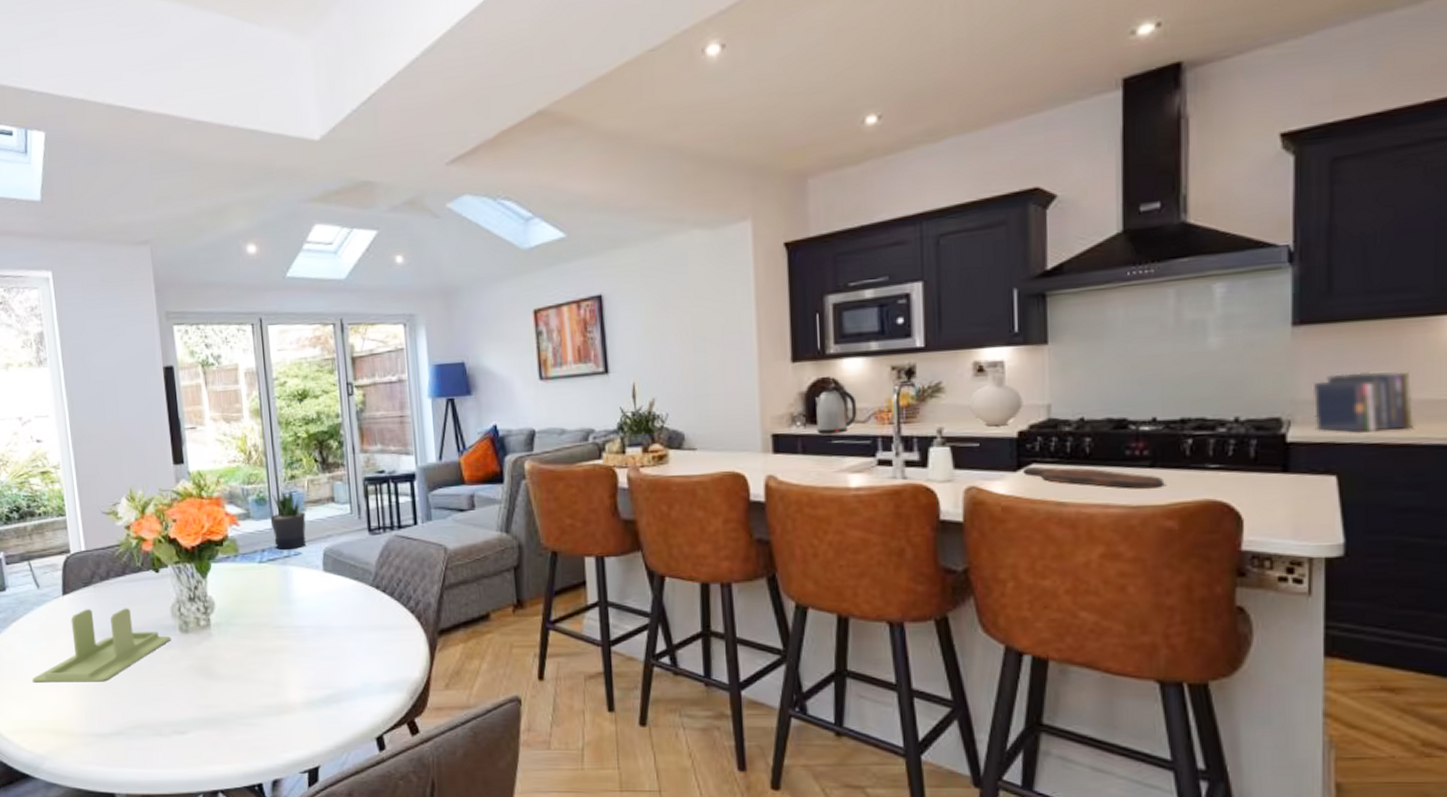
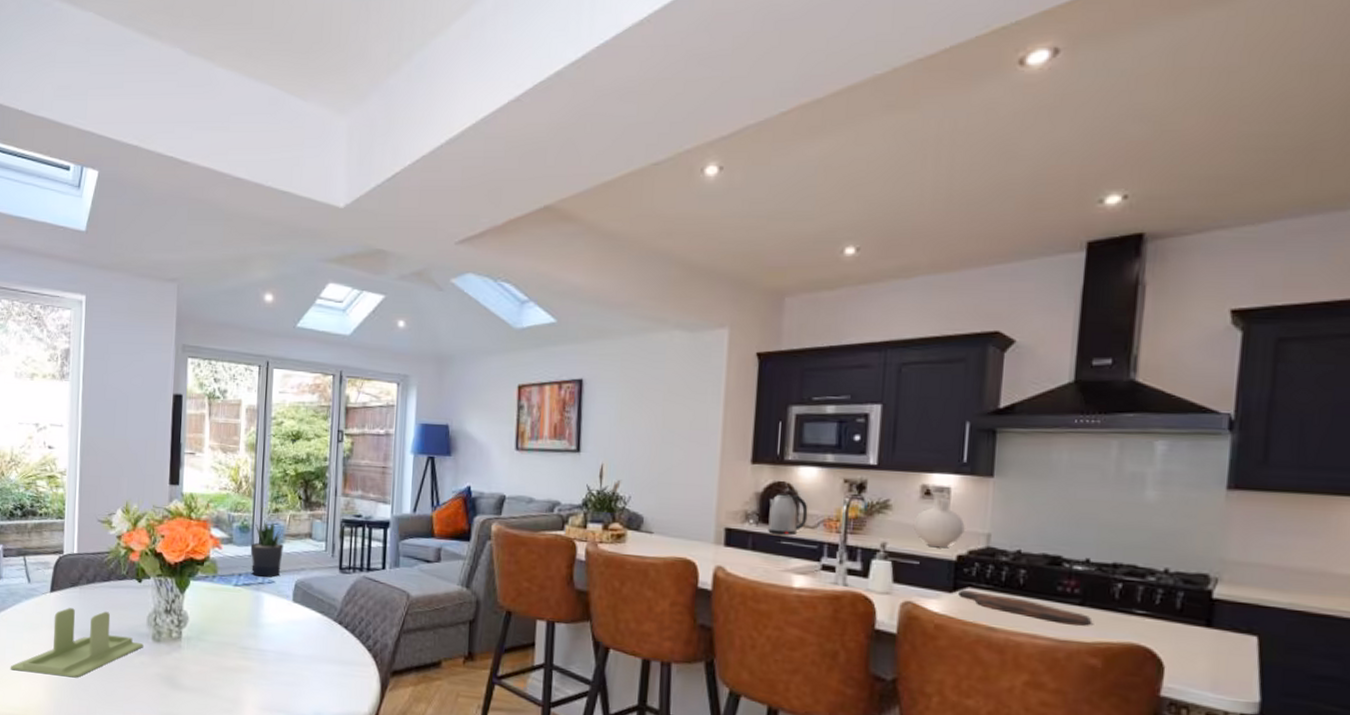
books: present [1314,370,1413,435] -> none [1241,540,1337,601]

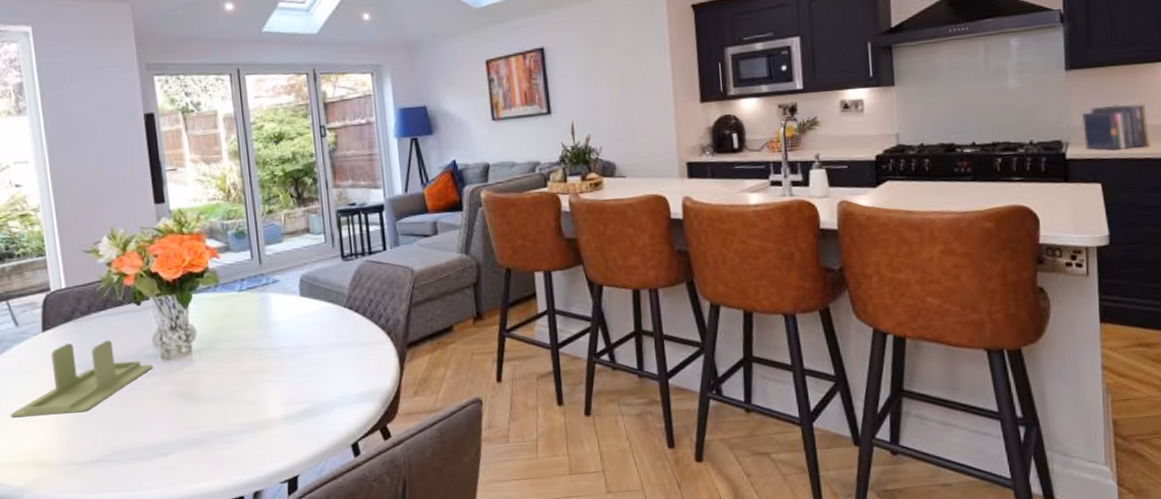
planter: present [250,517,284,578] -> none [249,221,284,279]
kettle: present [768,493,808,536] -> none [719,124,754,162]
ceramic jug: present [913,491,965,548] -> none [838,103,879,152]
cutting board: present [958,589,1091,627] -> none [881,183,982,199]
books: none [1241,540,1337,601] -> present [1082,103,1150,152]

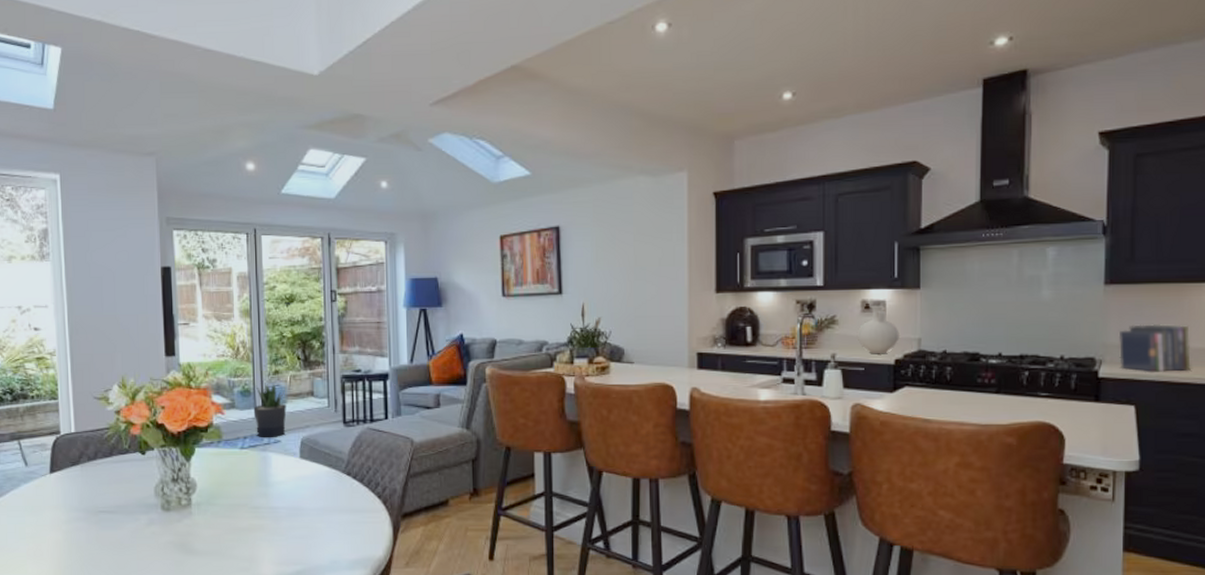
napkin holder: present [10,340,153,417] -> none [14,487,153,555]
planter: none [249,221,284,279] -> present [253,380,287,438]
ceramic jug: none [838,103,879,152] -> present [857,305,900,354]

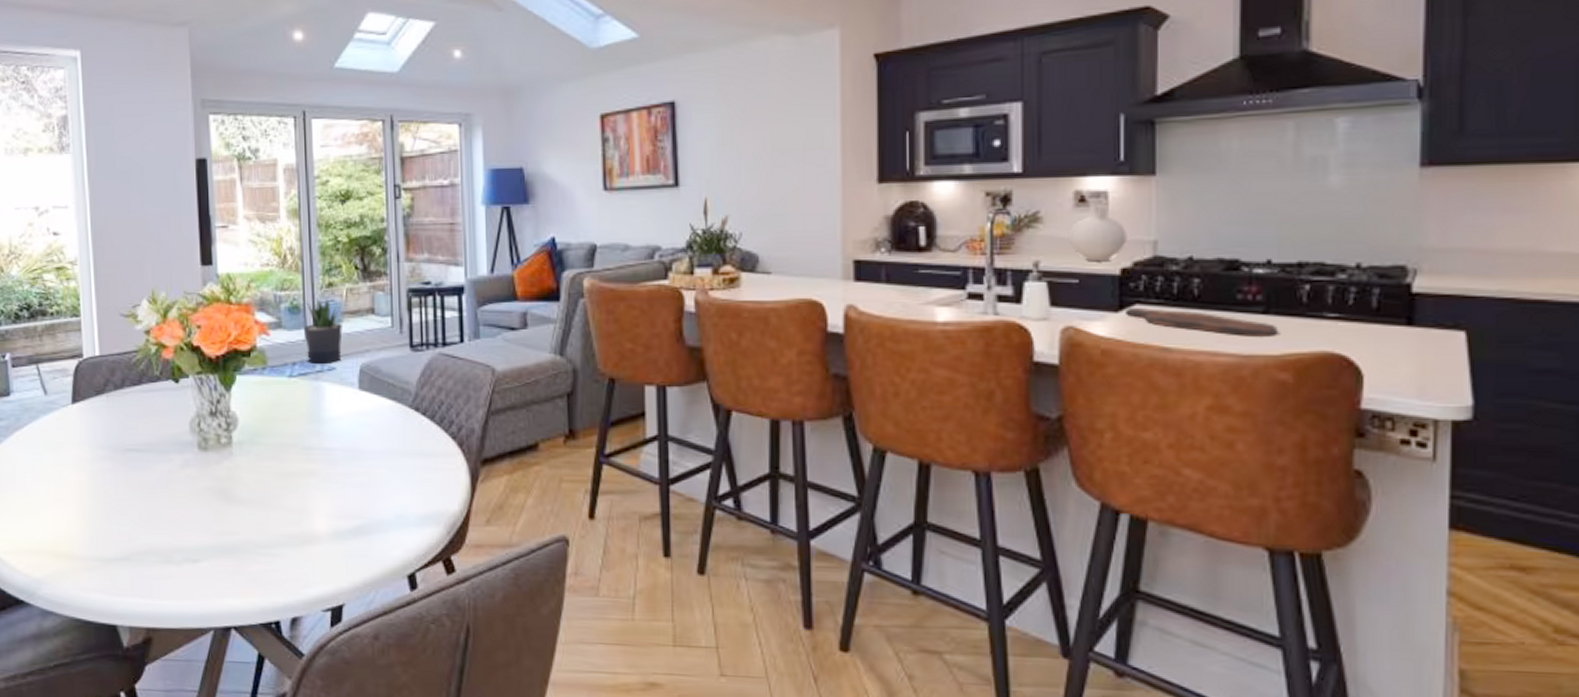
cutting board: none [898,388,1006,412] -> present [1126,307,1277,338]
books: present [1119,323,1191,373] -> none [1443,218,1550,287]

